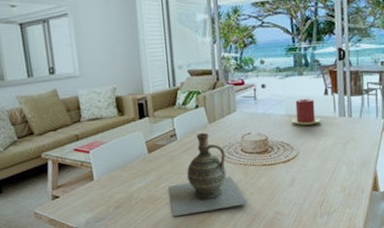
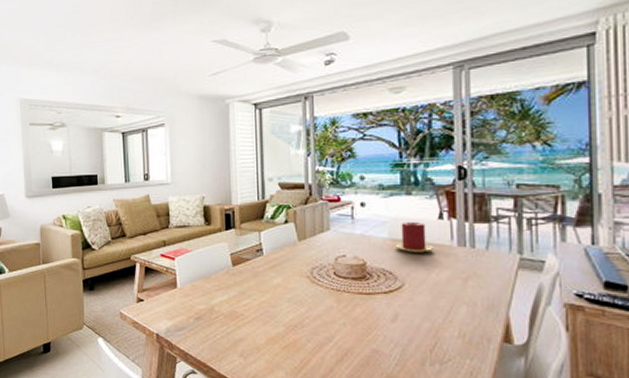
ceramic jug: present [168,132,248,217] -> none [251,250,339,338]

